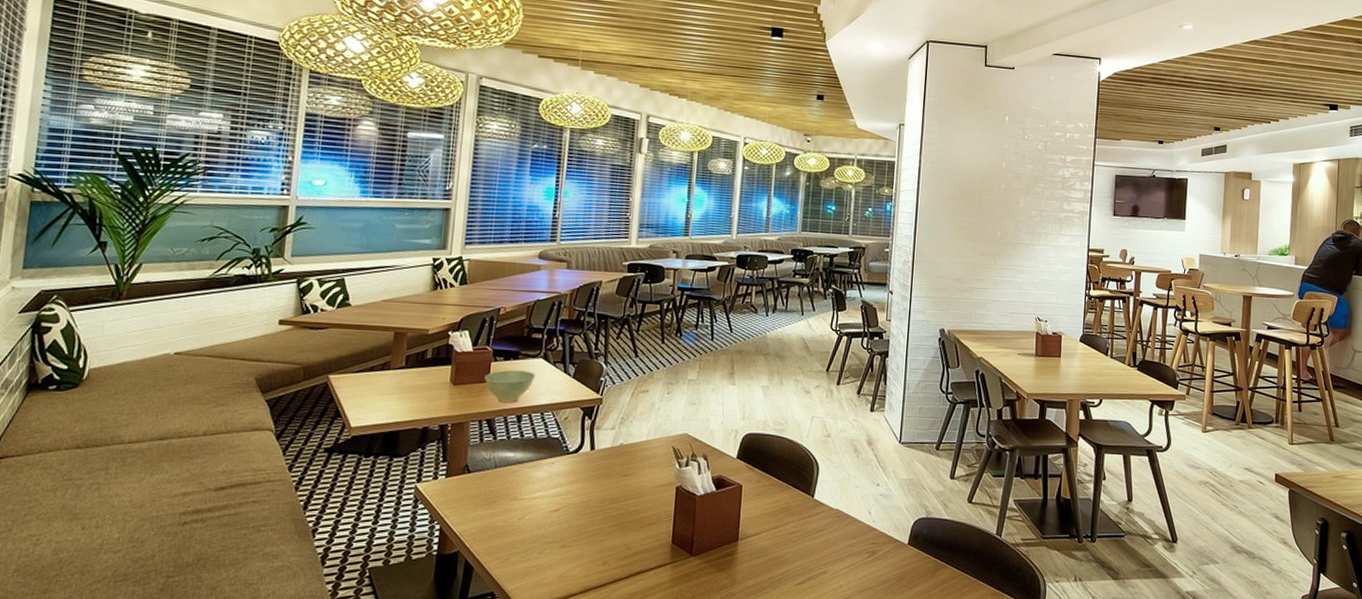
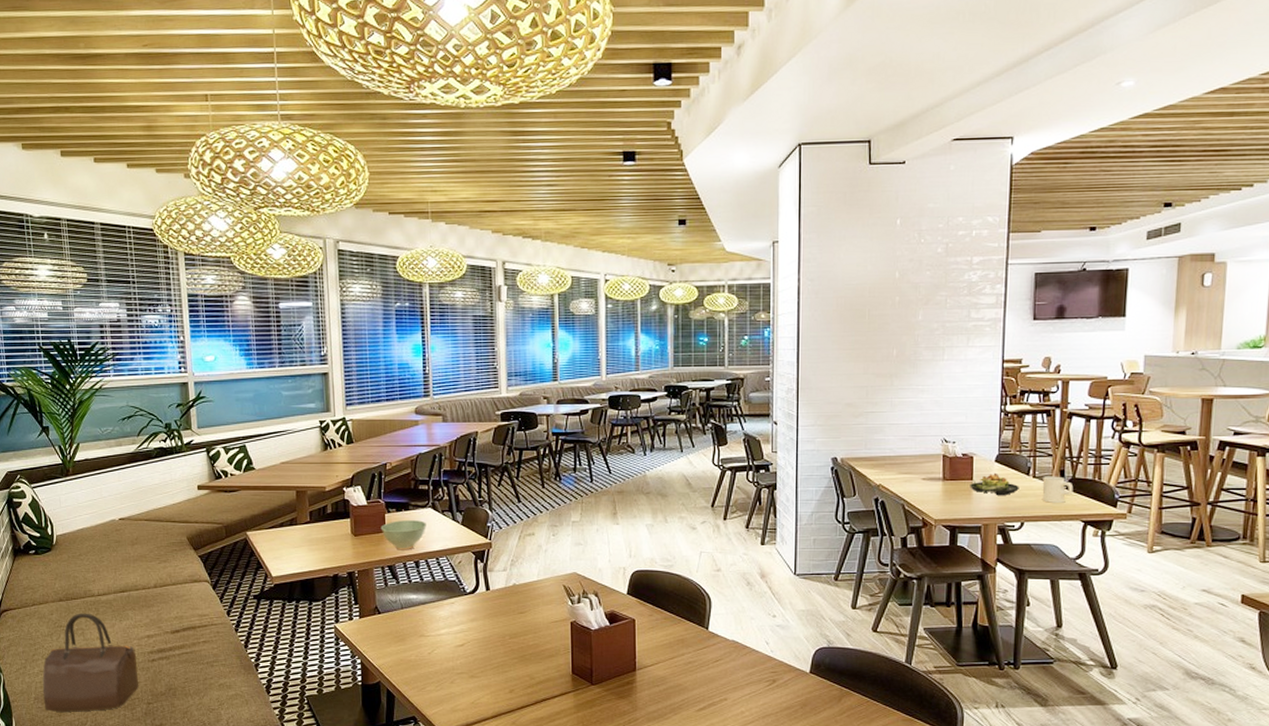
handbag: none [25,463,164,588] -> present [42,613,139,712]
salad: none [1058,351,1099,373] -> present [970,472,1019,495]
cup: none [1118,357,1144,384] -> present [1042,476,1074,504]

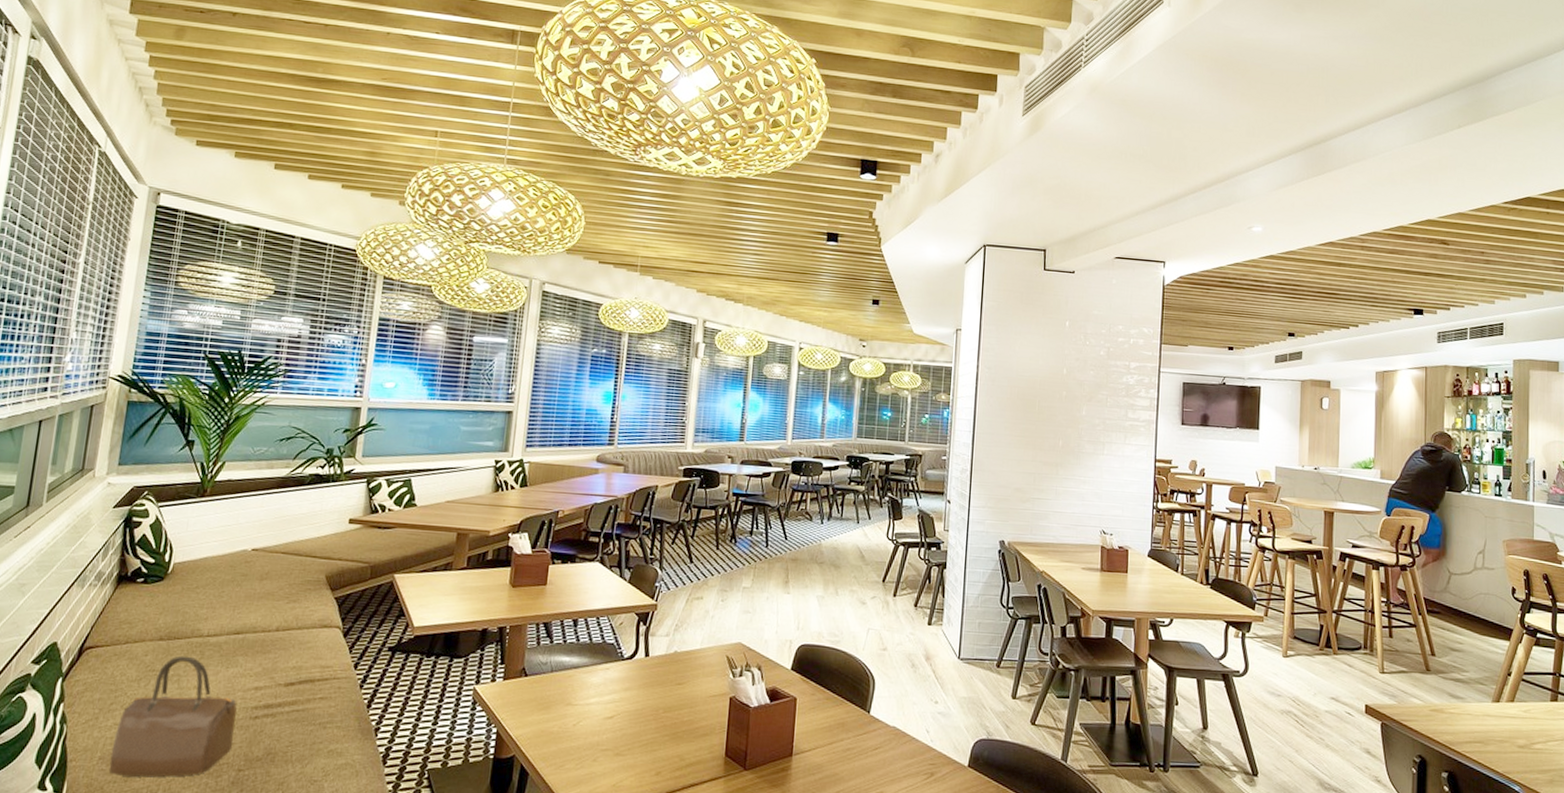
bowl: present [380,520,426,550] -> none [542,573,592,607]
salad: present [970,472,1019,495] -> none [1125,567,1169,590]
cup: present [1042,476,1074,504] -> none [1189,574,1217,603]

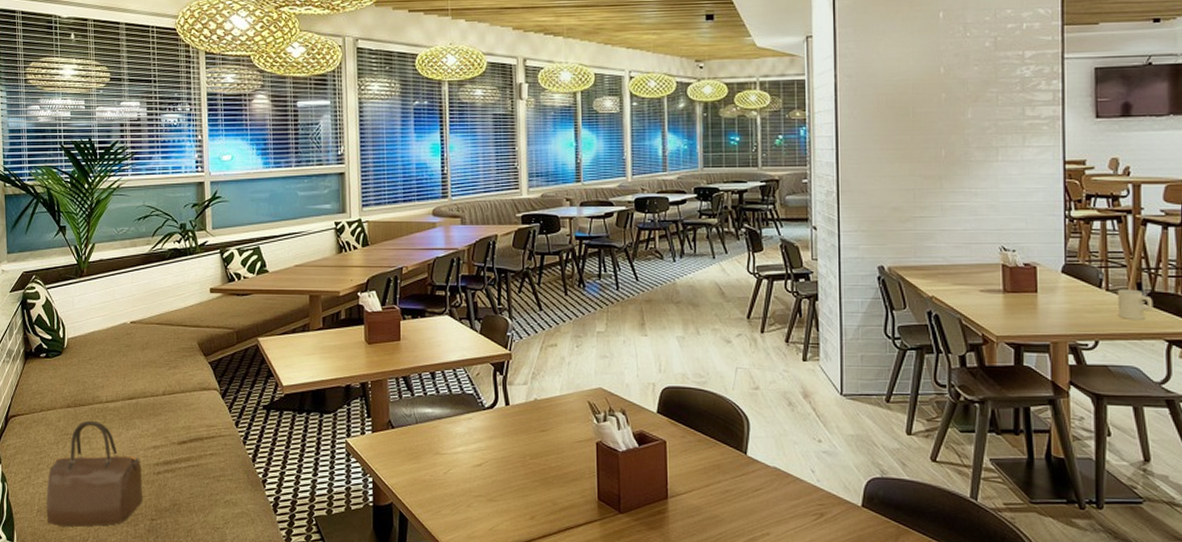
cup: none [1189,574,1217,603] -> present [1117,289,1154,321]

